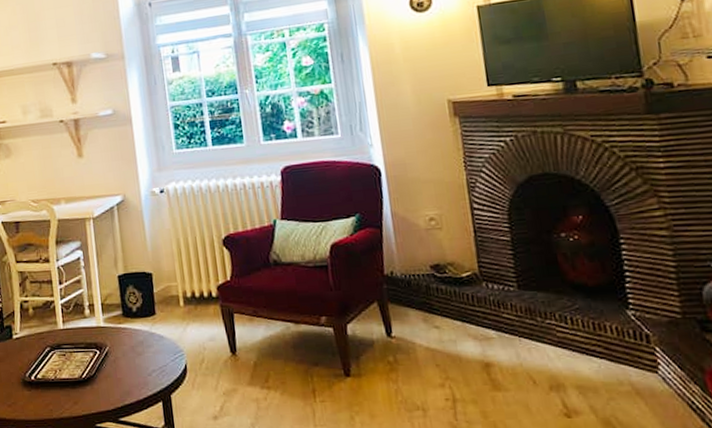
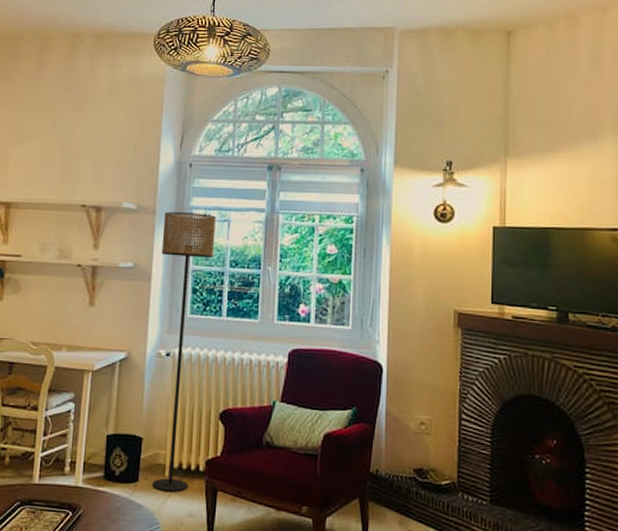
floor lamp: none [134,49,205,321] -> present [152,212,216,492]

